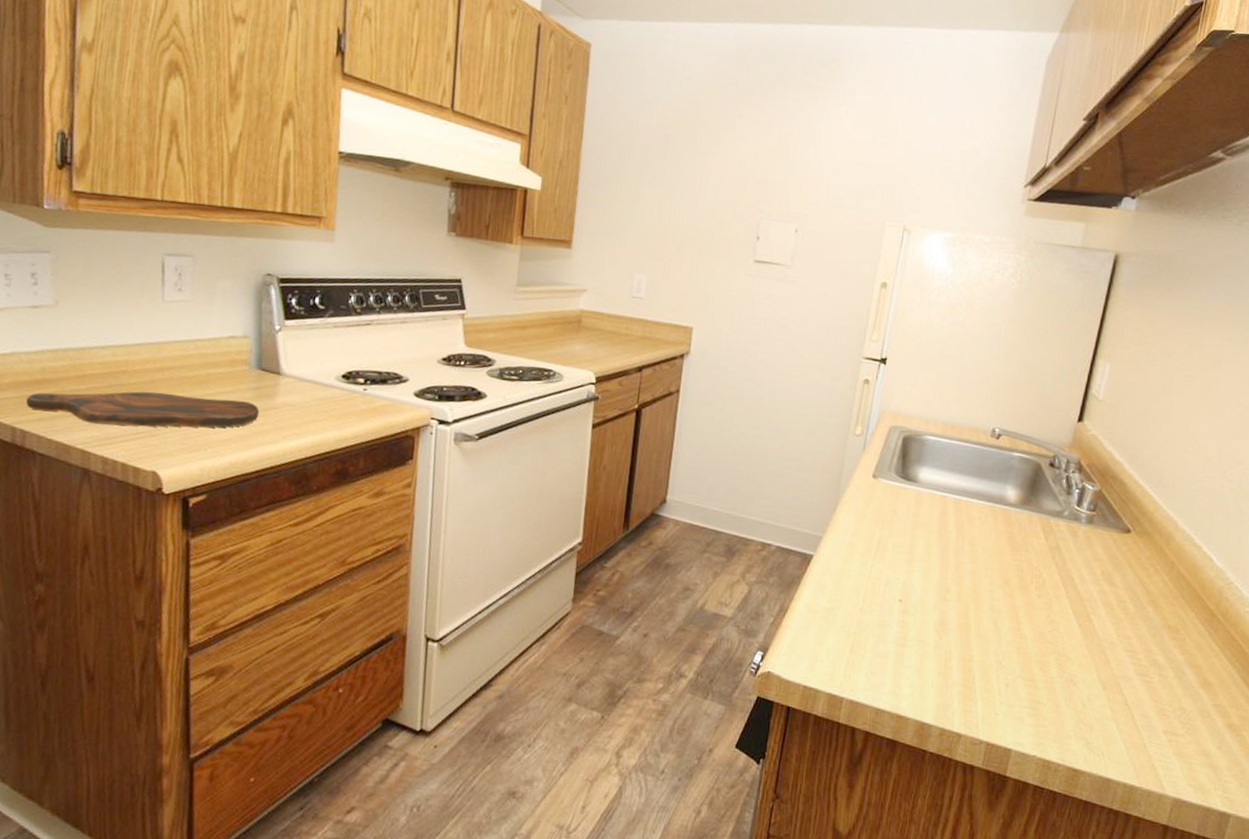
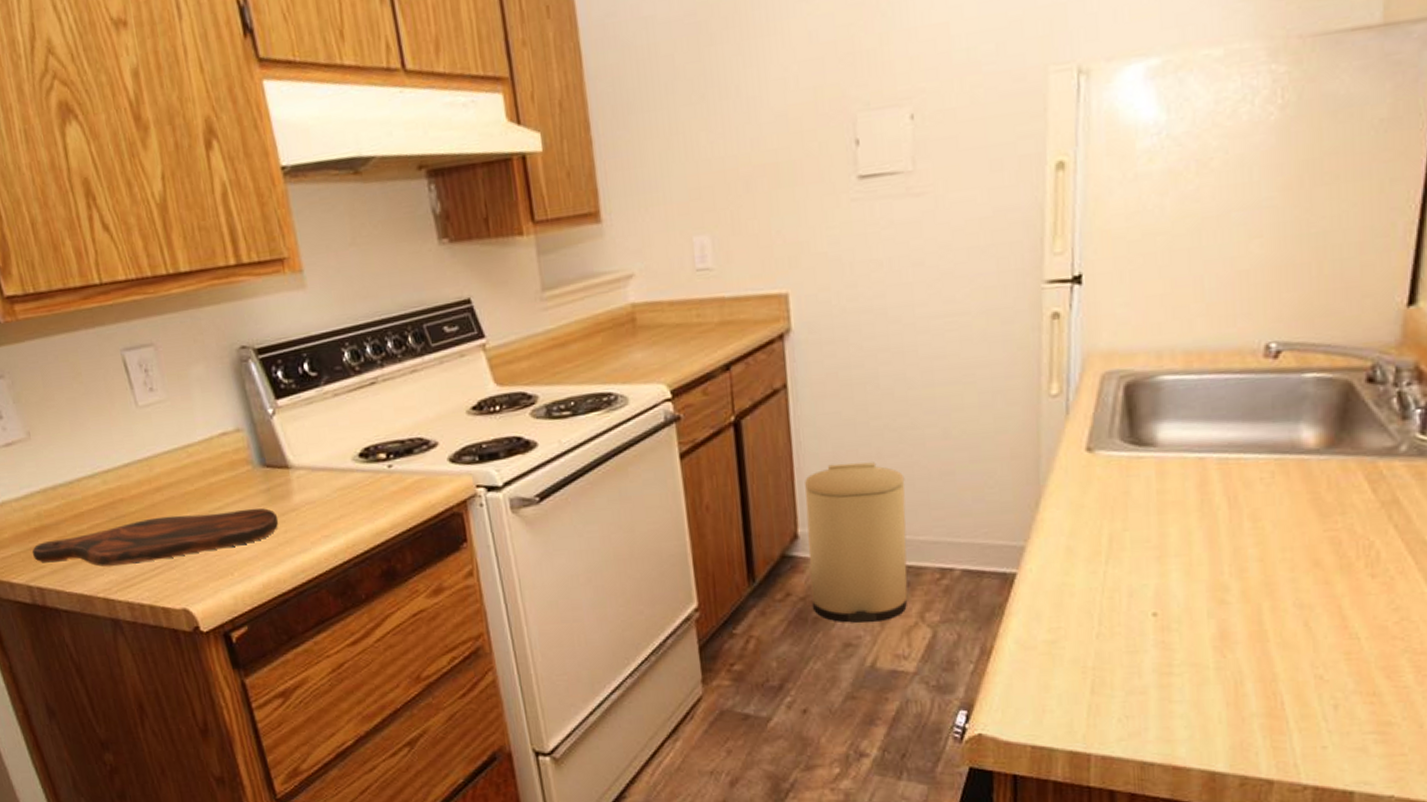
pedal bin: none [667,453,749,575] -> present [805,462,908,623]

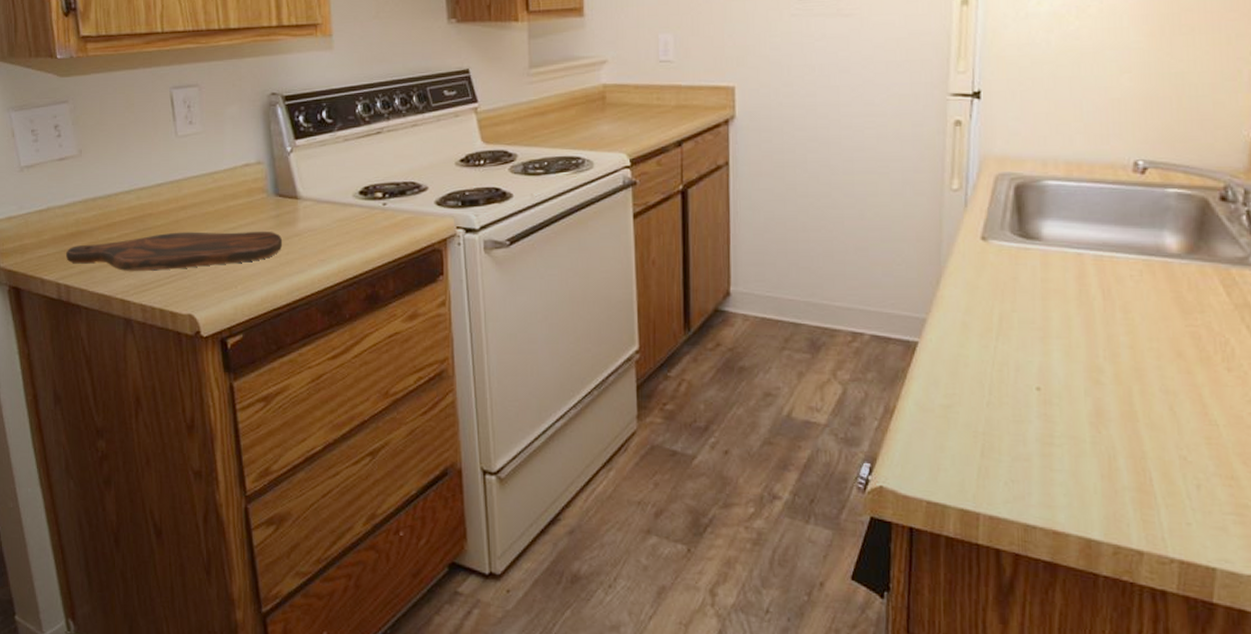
pedal bin: present [805,462,908,623] -> none [738,233,825,375]

